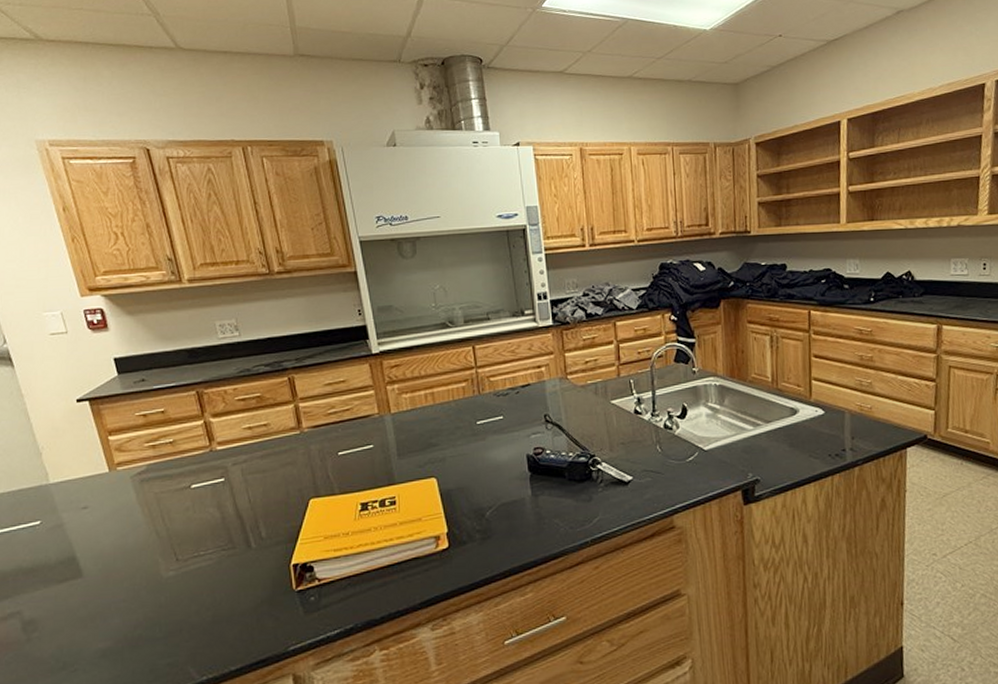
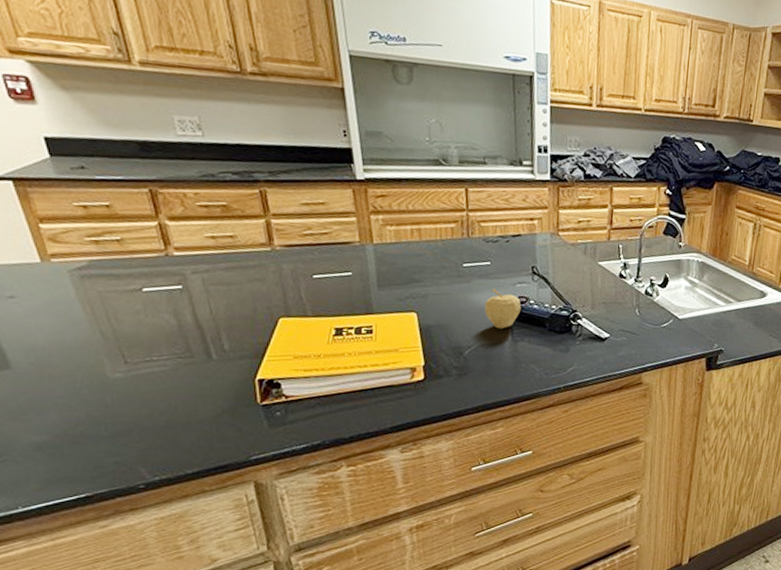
fruit: none [501,443,539,485] -> present [484,289,522,329]

